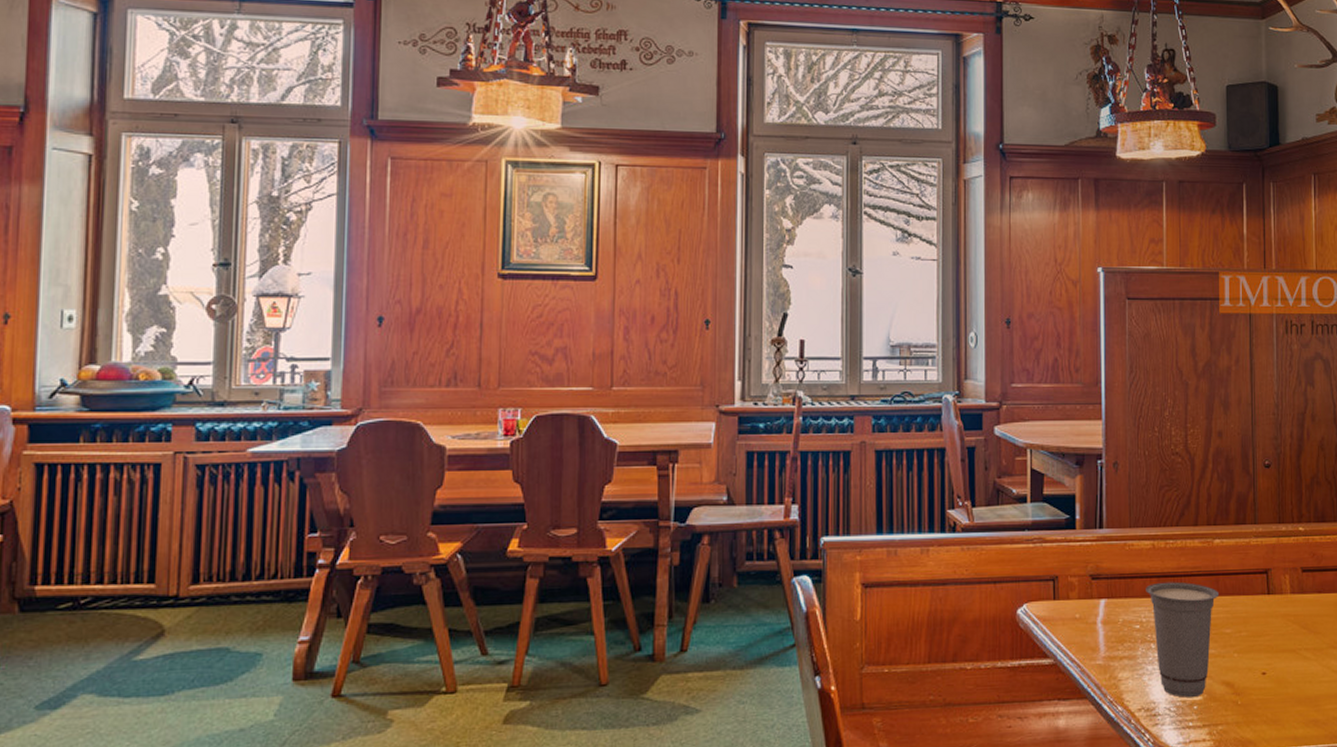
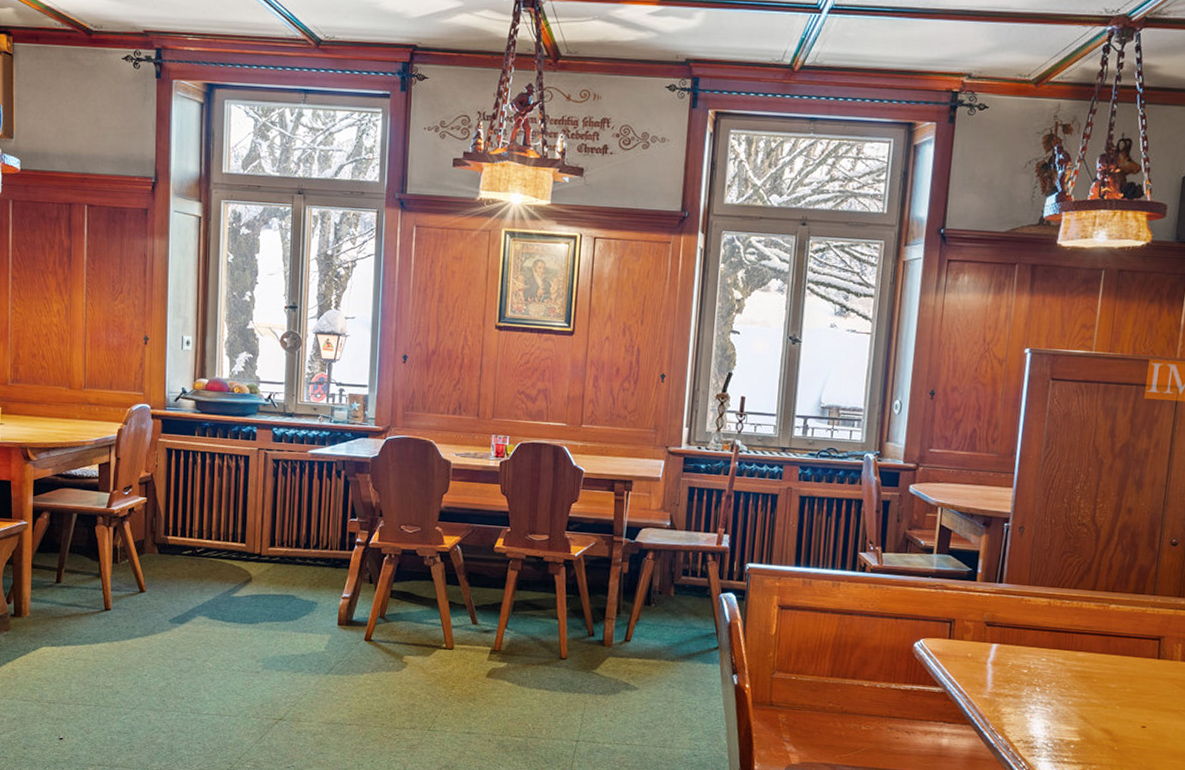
cup: present [1146,581,1220,697] -> none [1037,636,1109,738]

